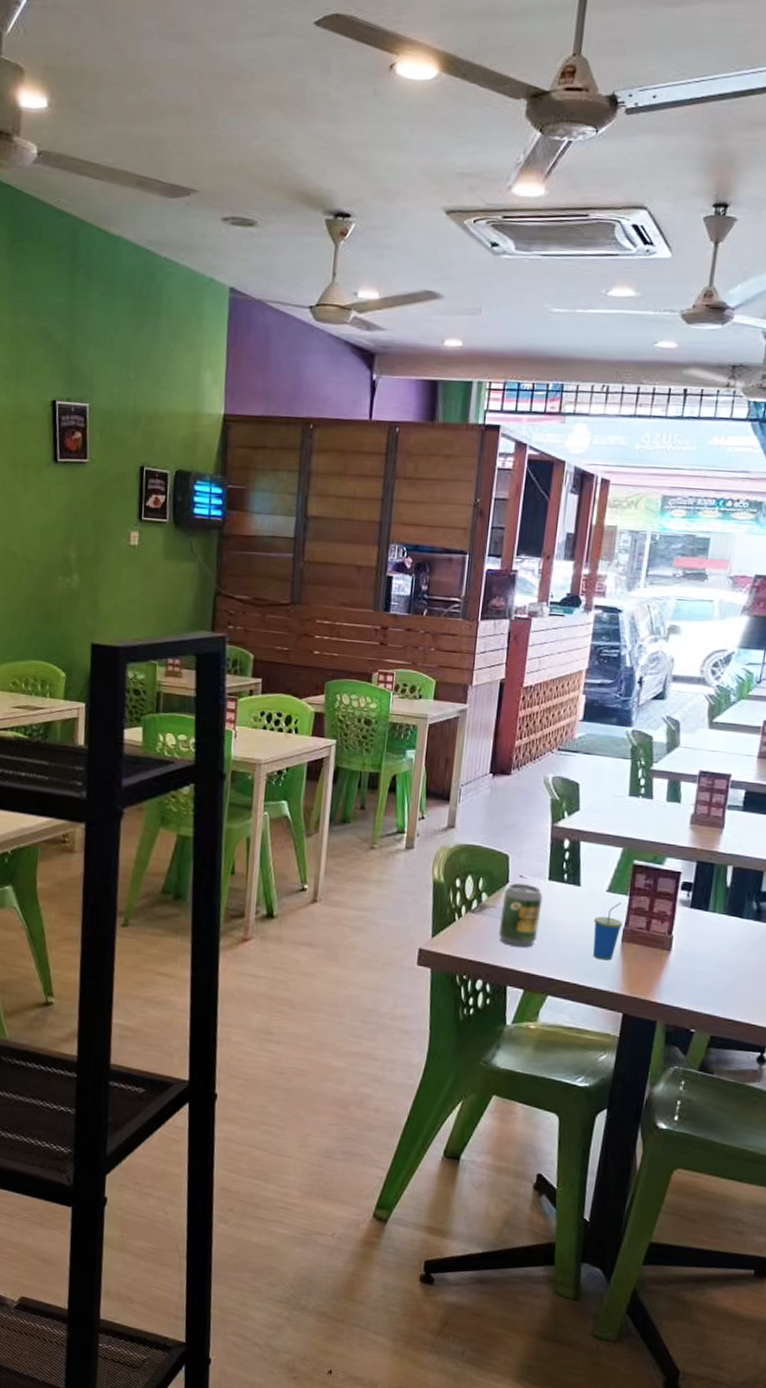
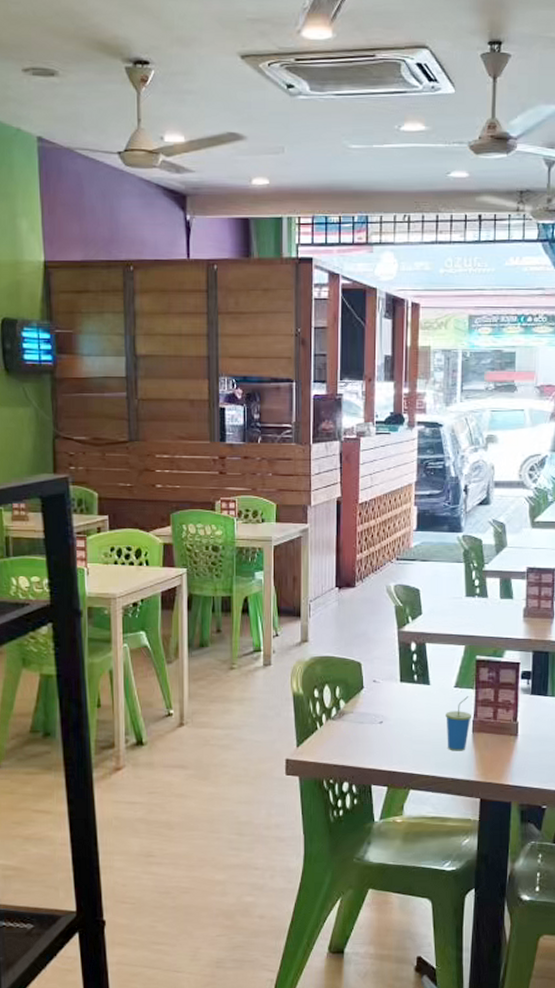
soda can: present [499,883,543,948] -> none [359,688,397,747]

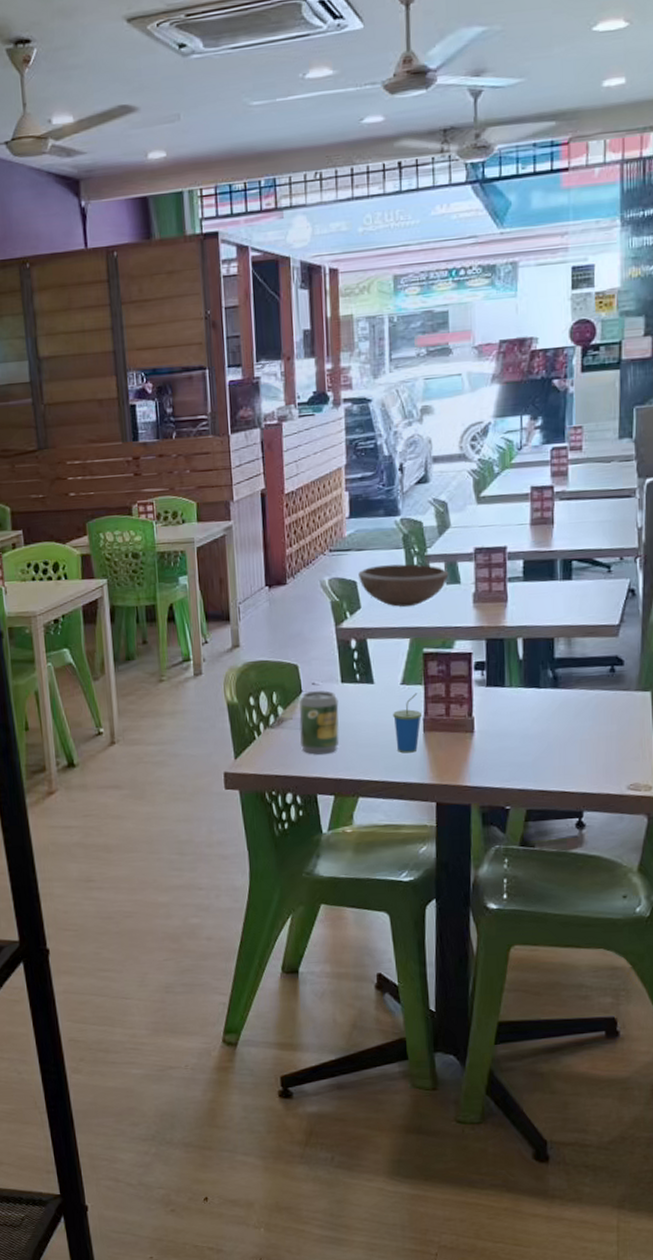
soda can: none [359,688,397,747] -> present [299,690,340,755]
bowl: none [422,577,503,616] -> present [358,564,449,607]

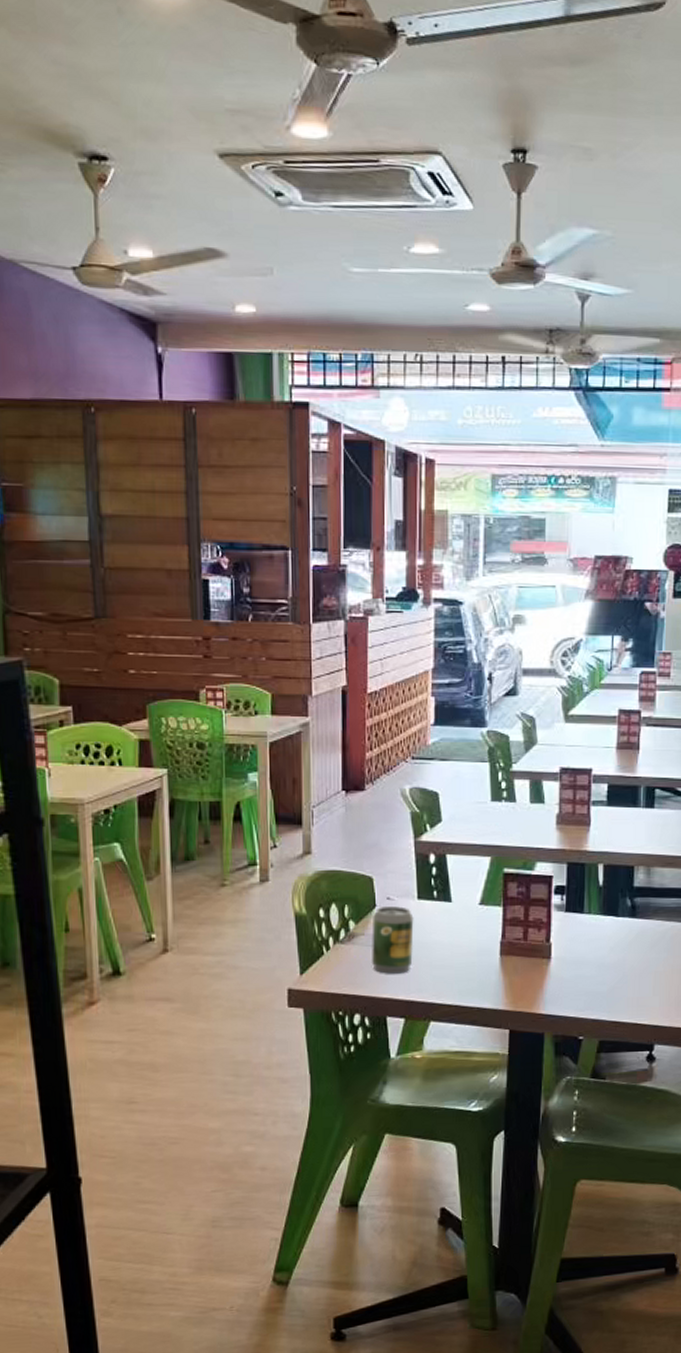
bowl: present [358,564,449,607] -> none [441,778,533,823]
cup: present [393,693,422,753] -> none [470,914,499,977]

